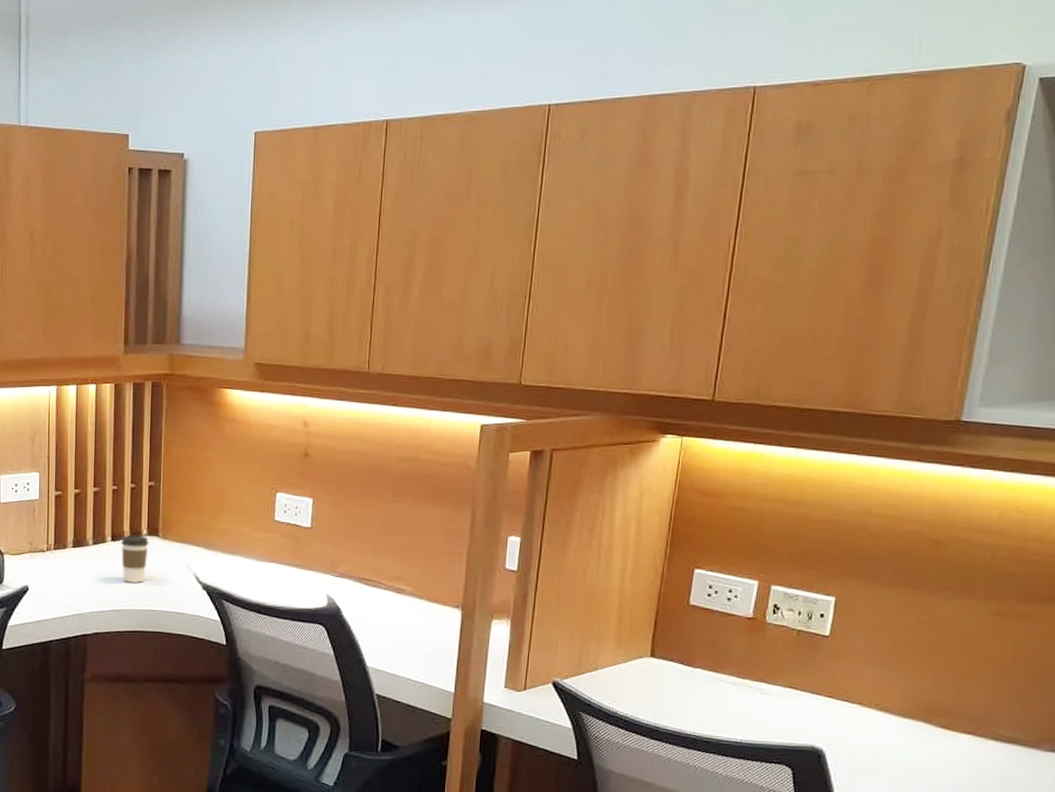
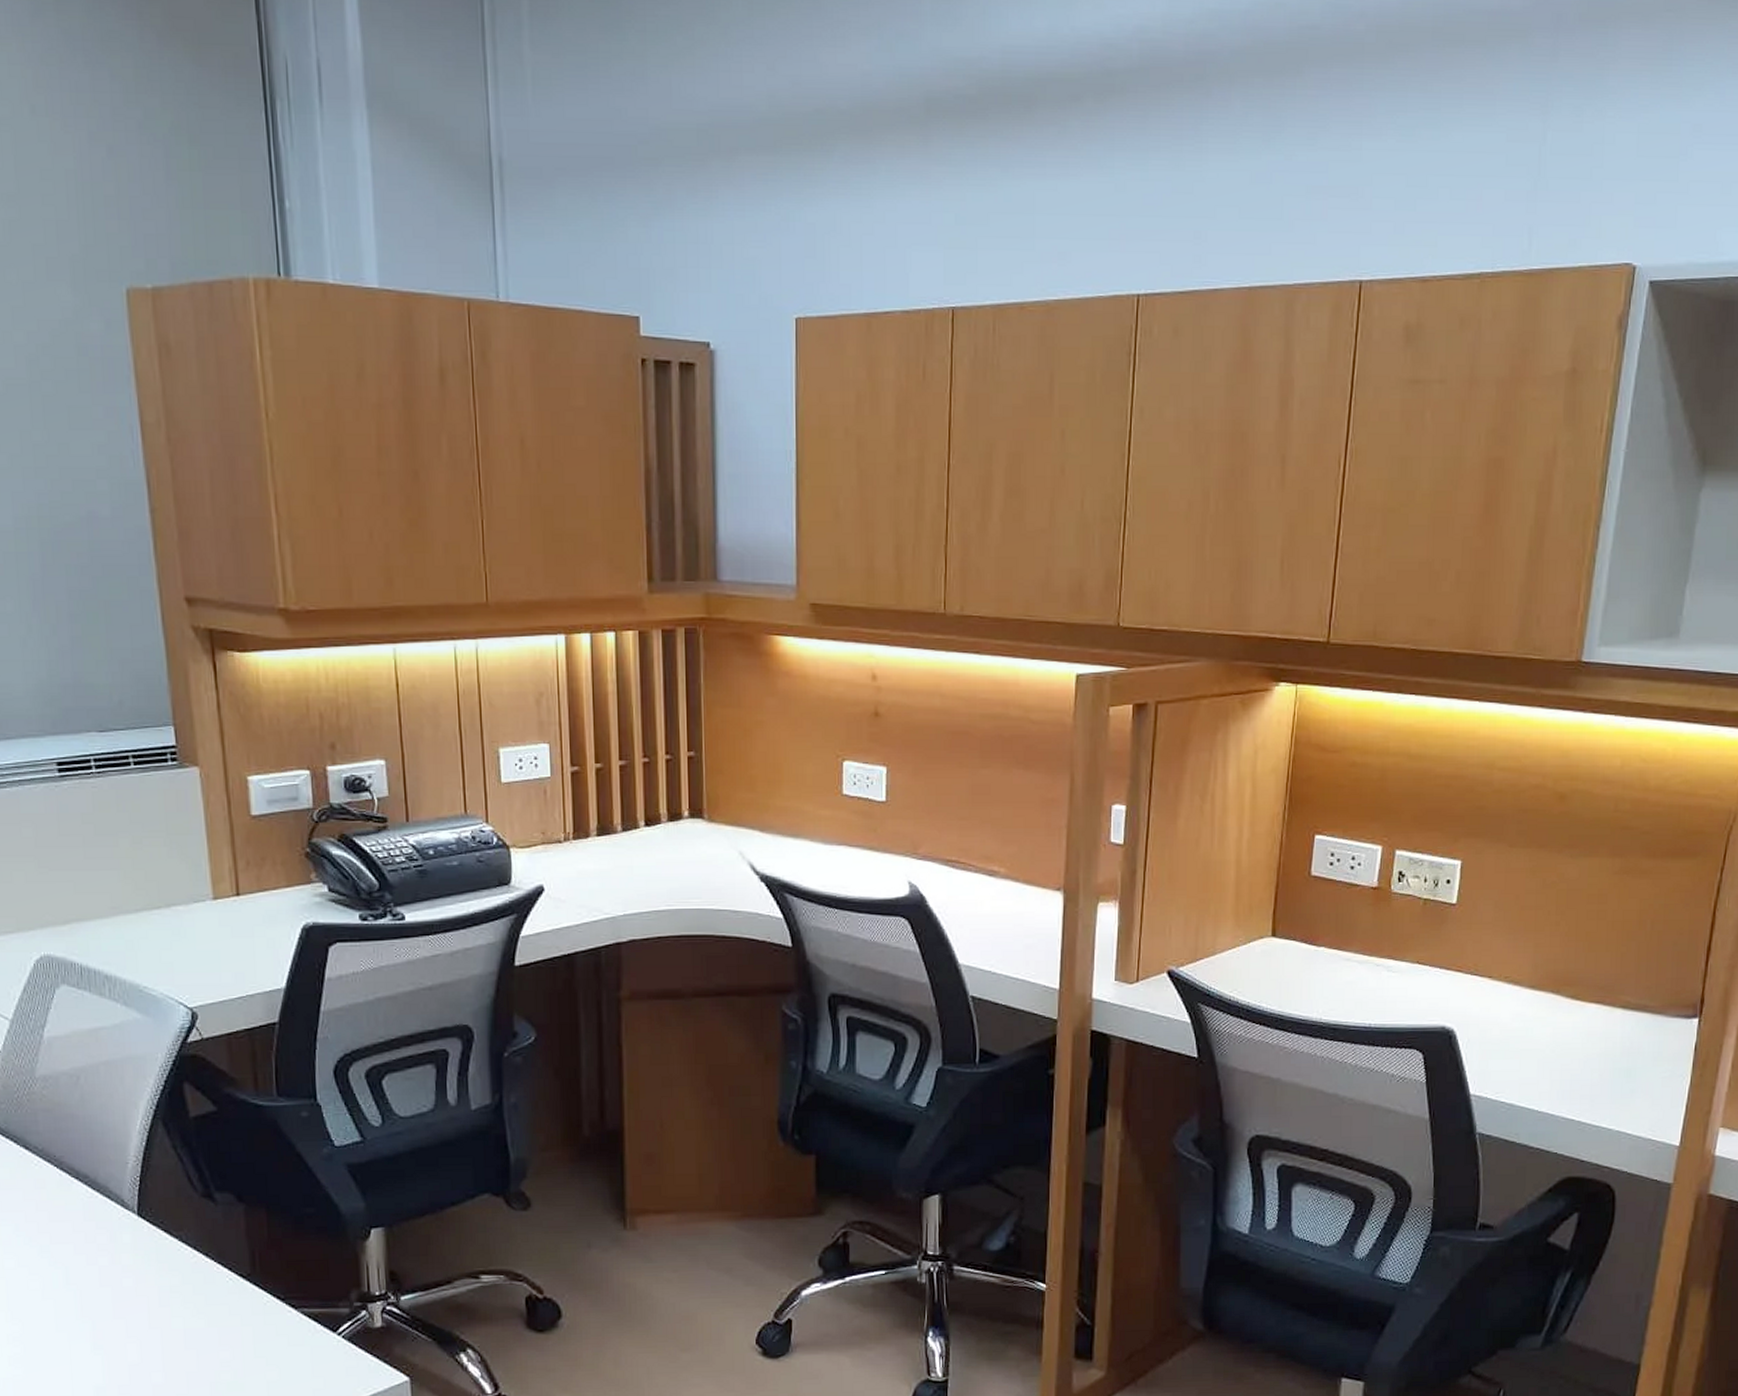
coffee cup: present [120,535,149,584] -> none [656,818,692,878]

